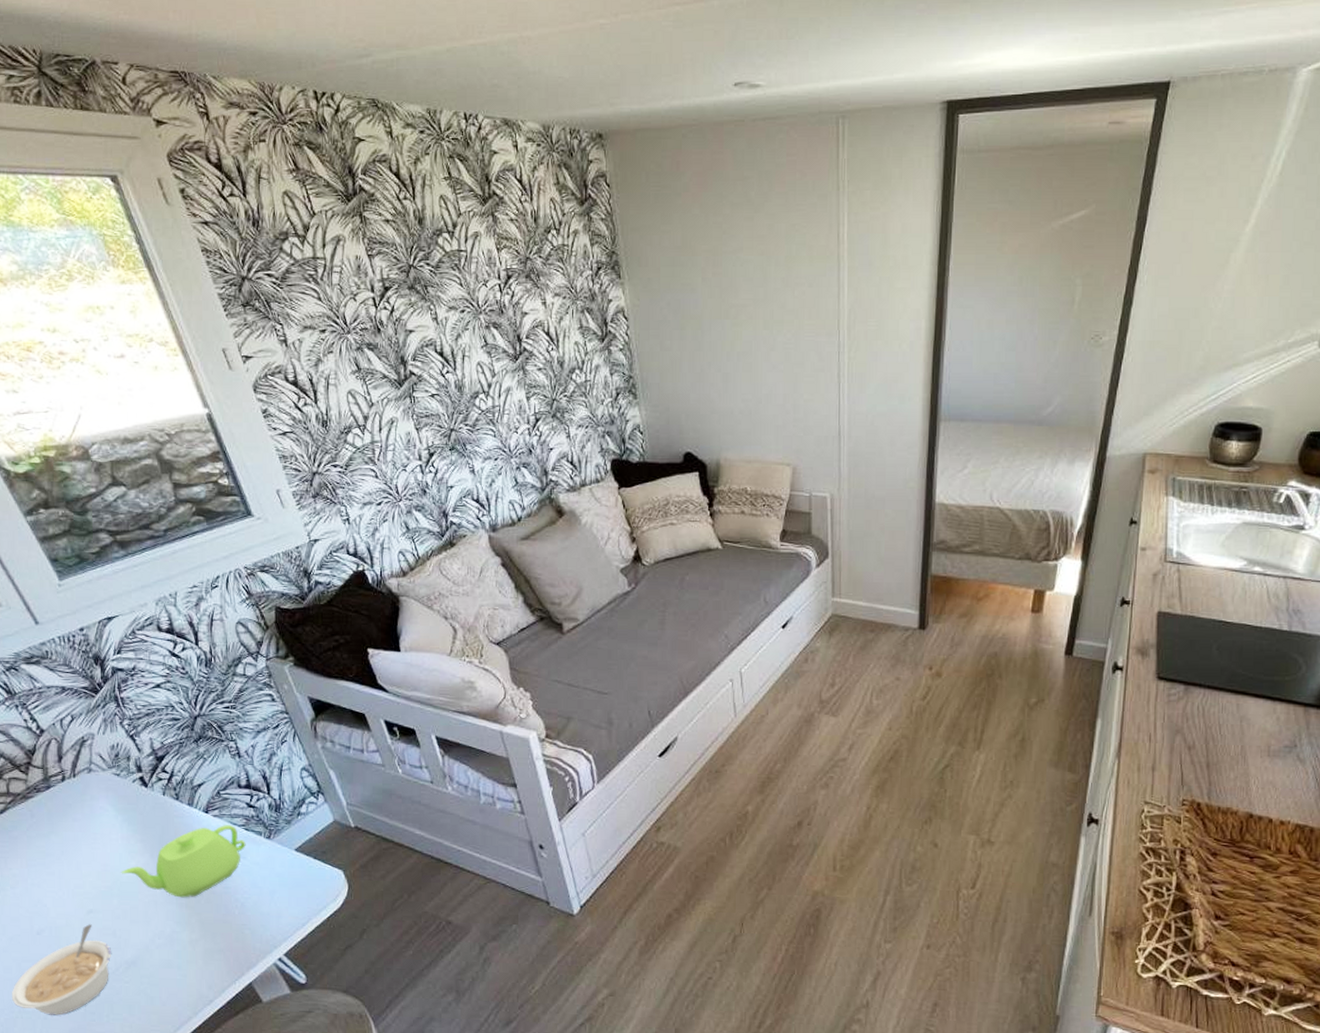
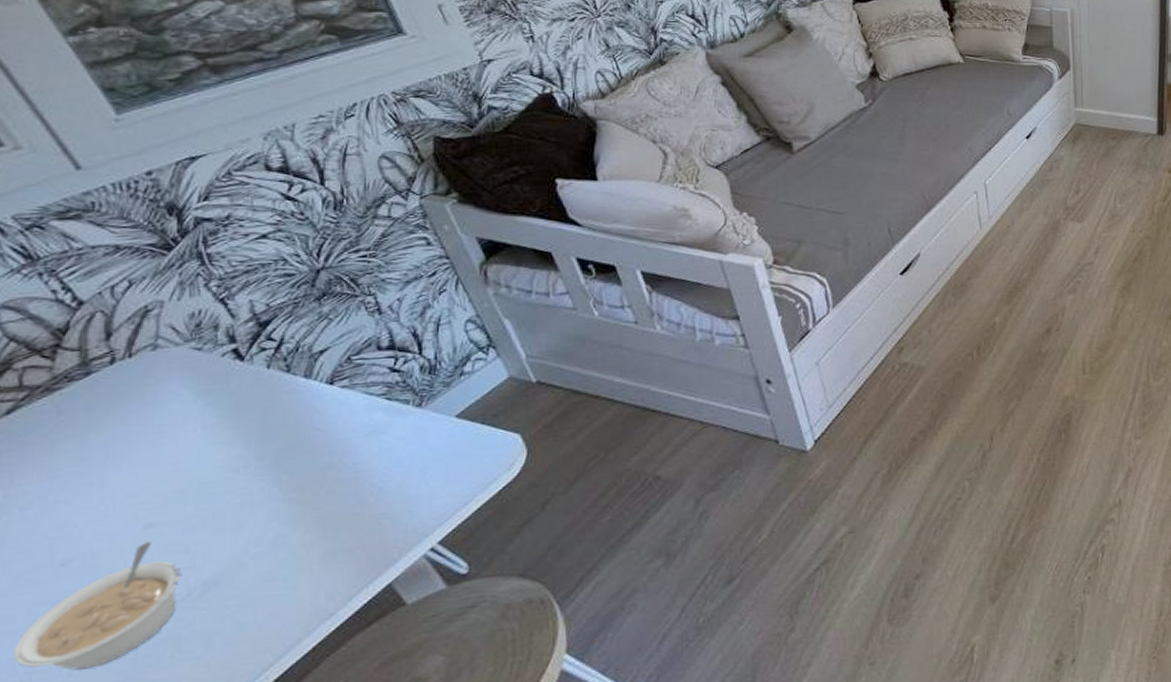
teapot: present [121,825,246,898] -> none [199,395,387,492]

